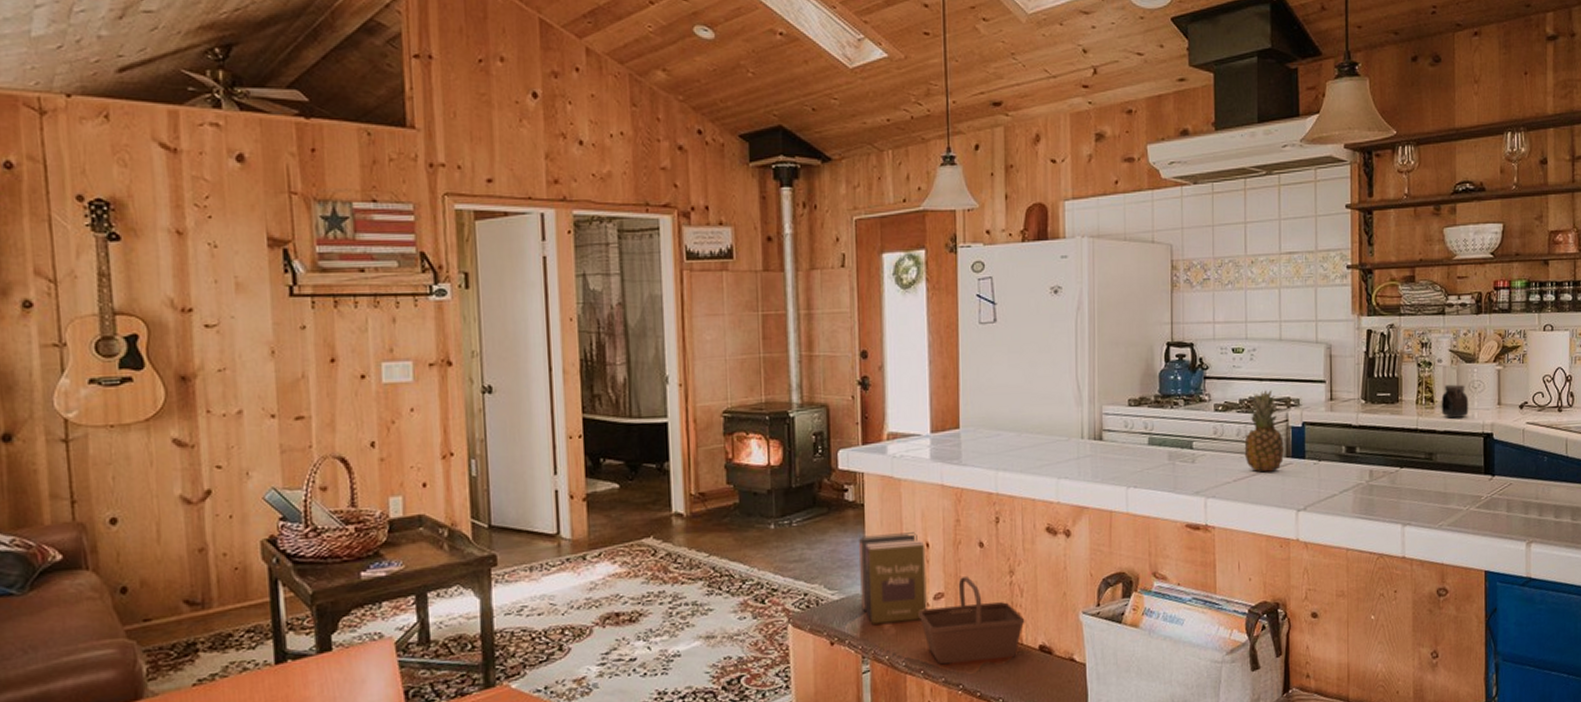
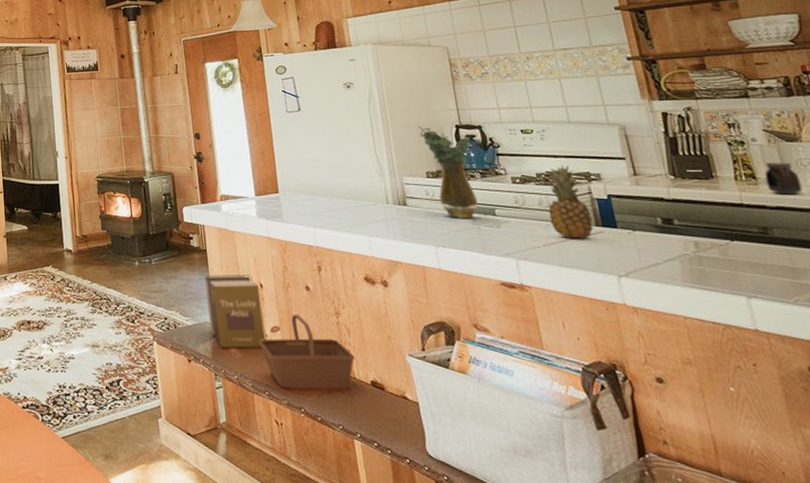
vase: none [1127,342,1180,454] -> present [418,125,478,218]

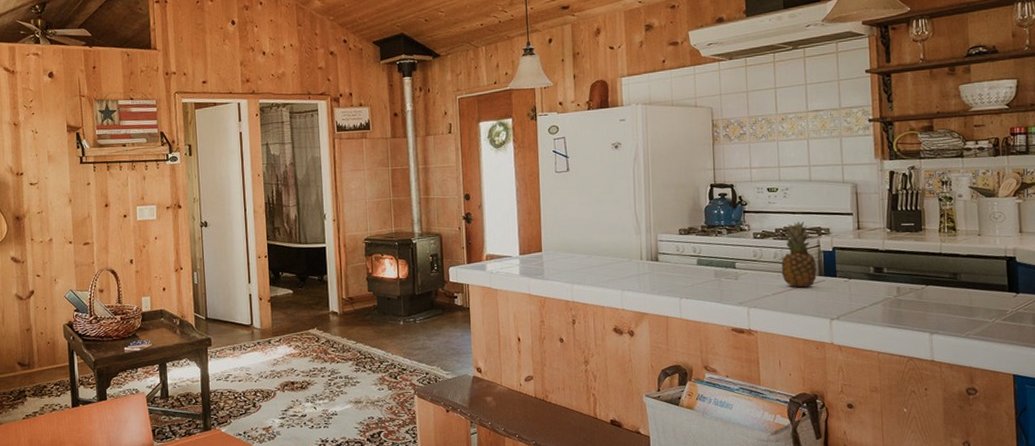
books: present [204,274,266,348] -> none [465,329,520,398]
basket: present [259,315,355,390] -> none [513,364,599,431]
vase: present [418,125,478,218] -> none [677,185,722,272]
jar: present [764,162,803,195] -> none [963,215,991,244]

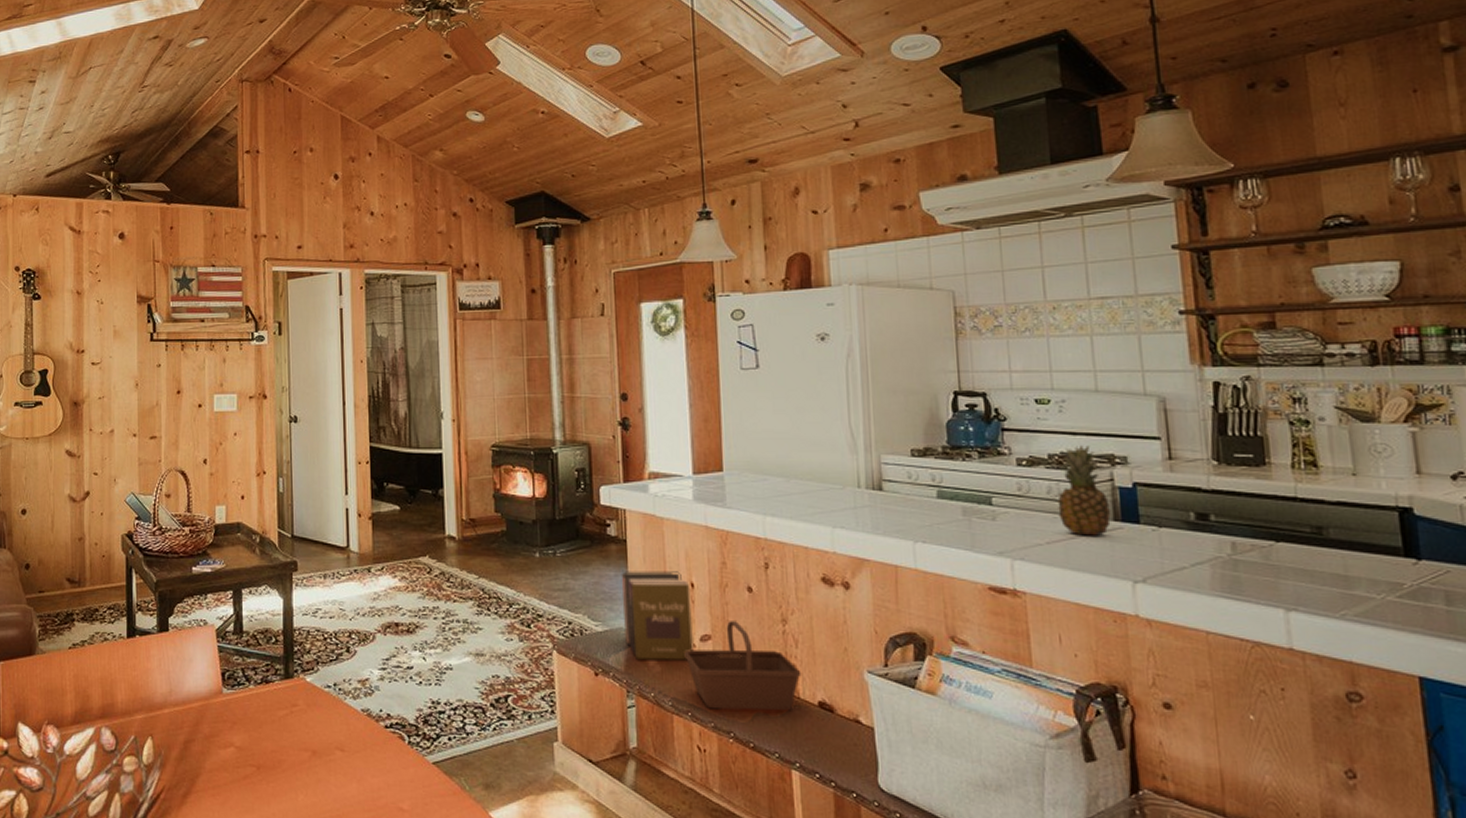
books: none [465,329,520,398] -> present [621,571,694,660]
basket: none [513,364,599,431] -> present [684,621,802,711]

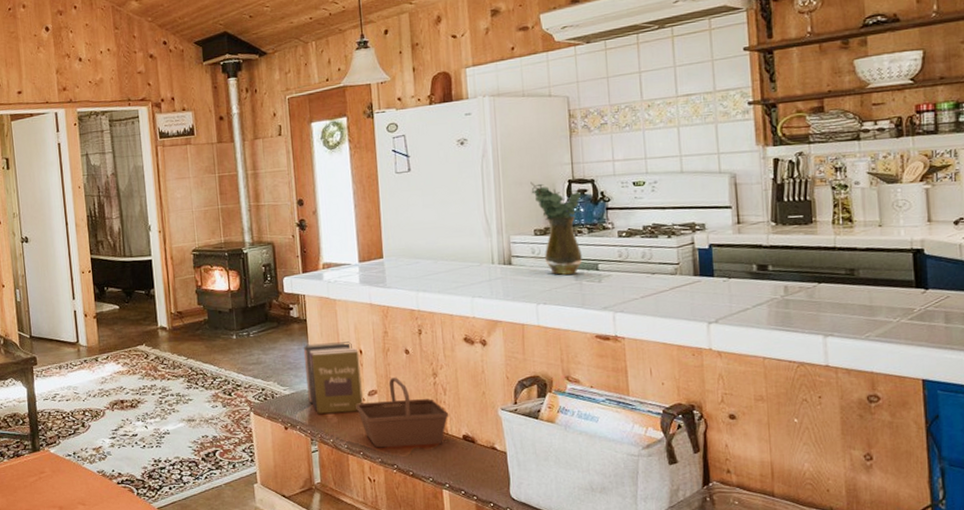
vase: none [906,390,971,507] -> present [530,182,582,275]
fruit: present [1057,445,1111,536] -> none [650,217,691,290]

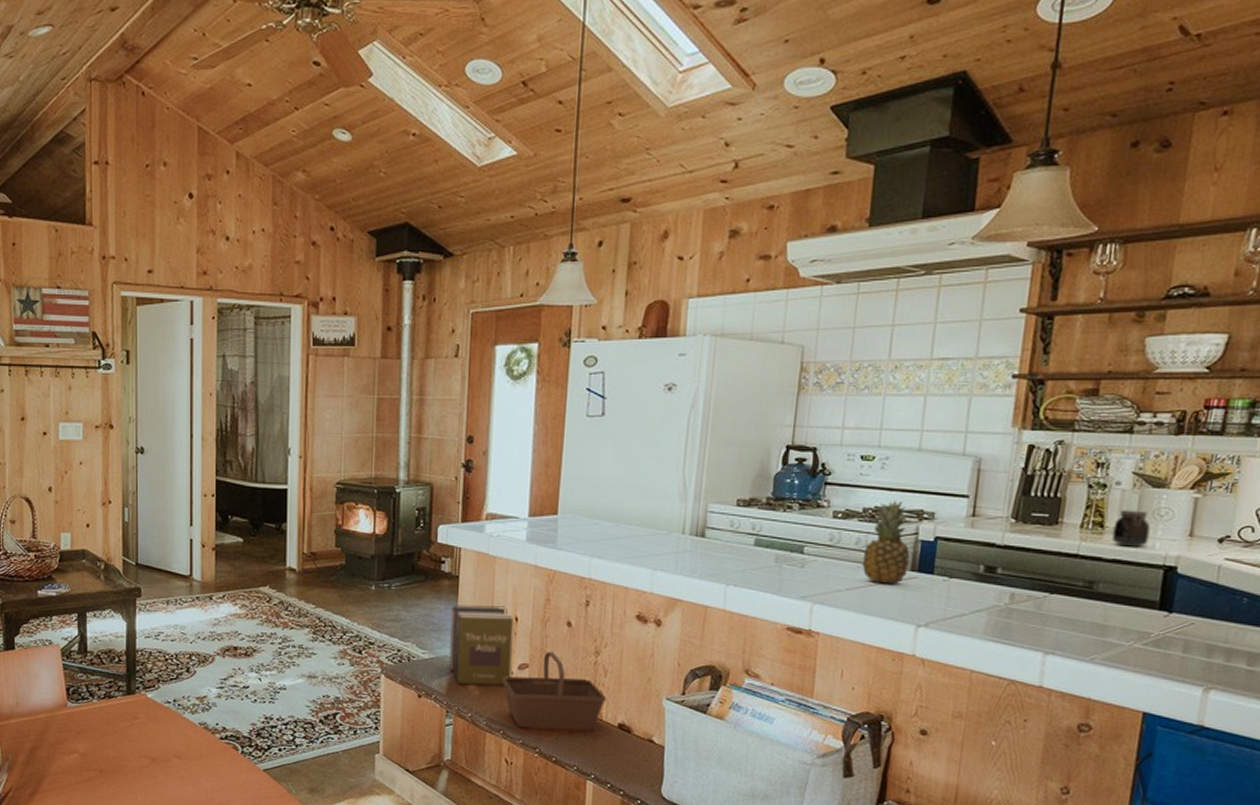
vase: present [530,182,582,275] -> none [741,443,800,555]
fruit: none [650,217,691,290] -> present [862,501,910,584]
jar: none [861,204,894,236] -> present [1111,510,1151,547]

